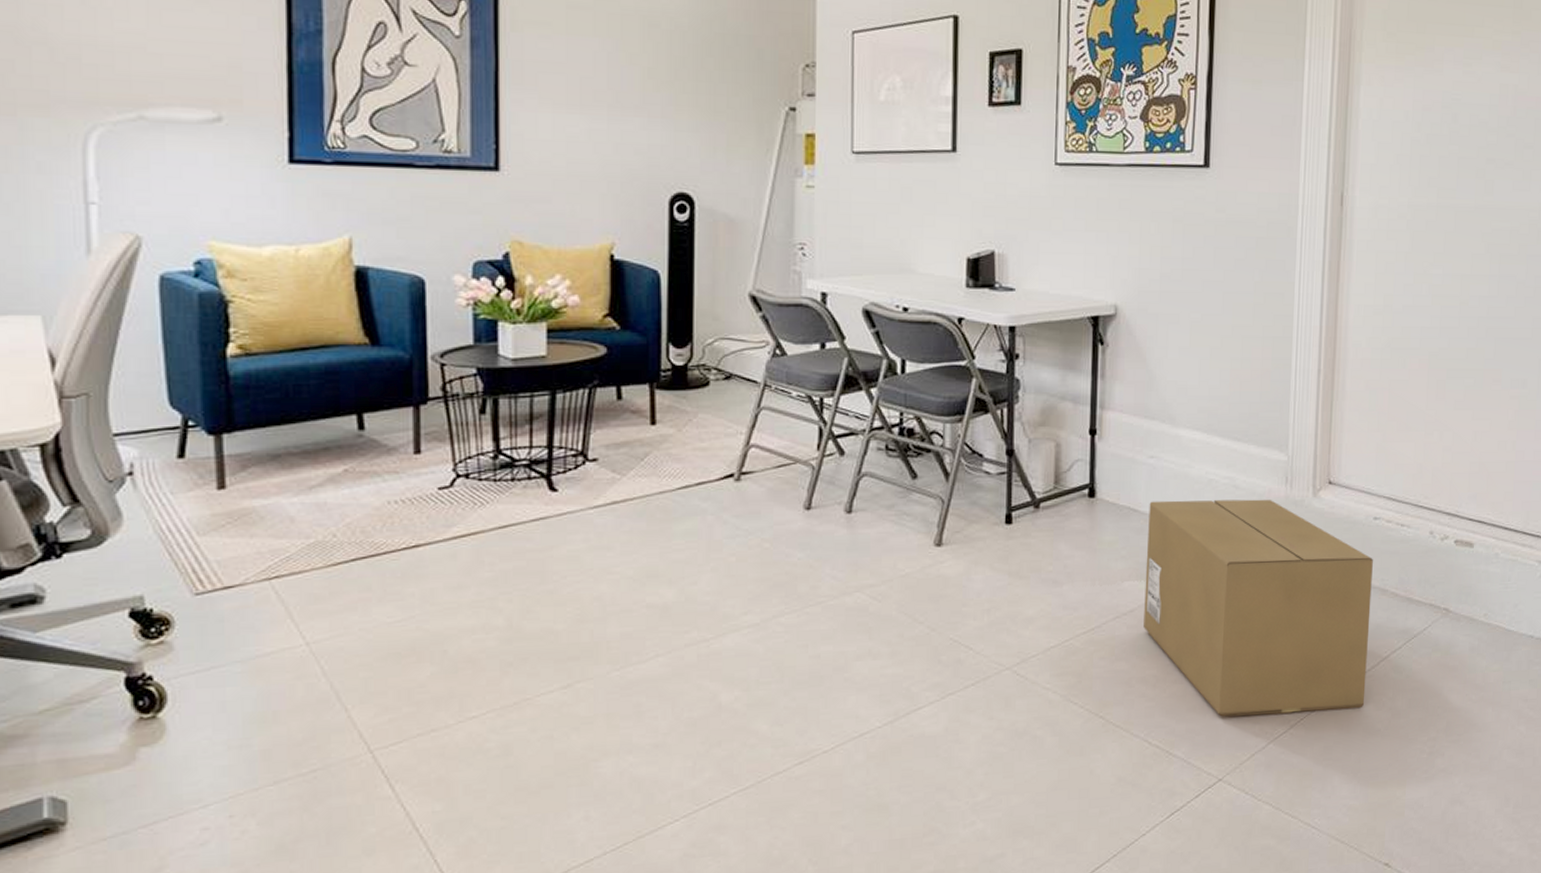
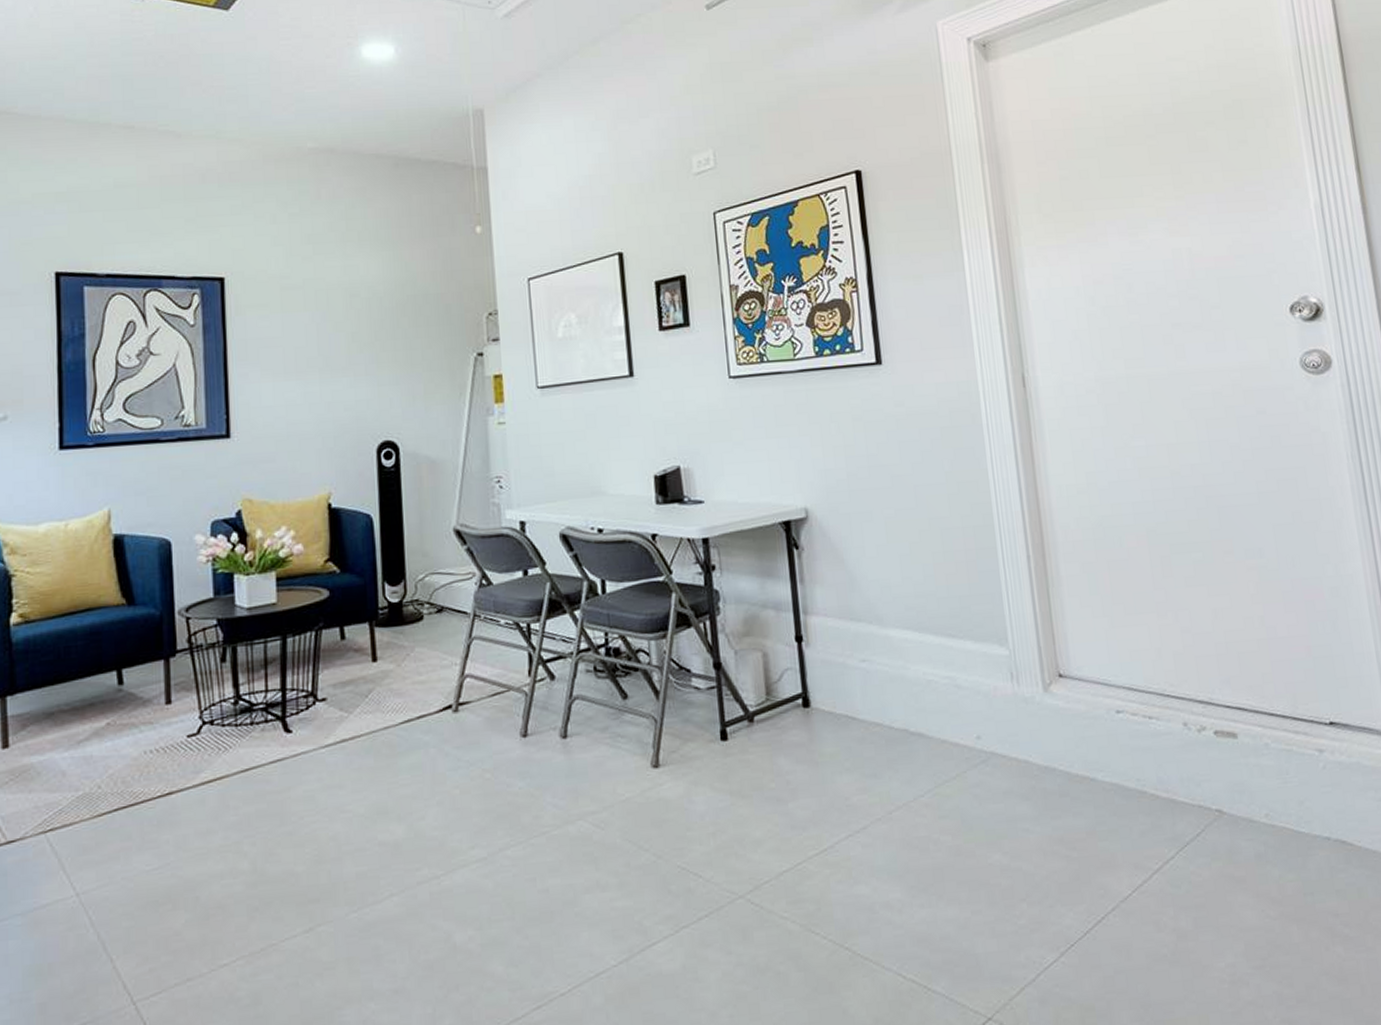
box: present [1143,499,1373,717] -> none [867,697,1143,945]

